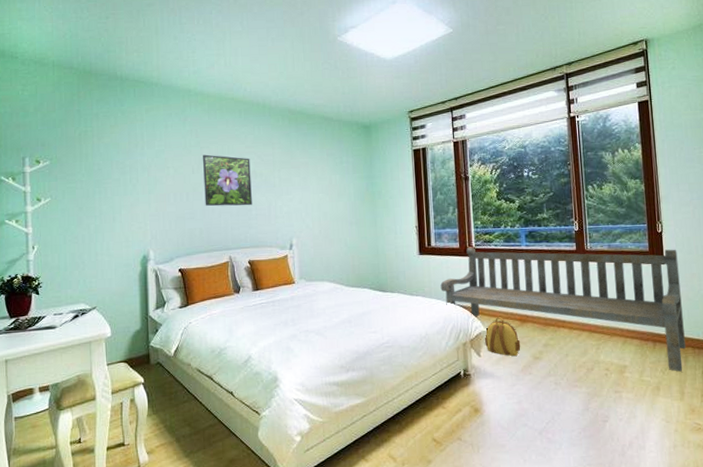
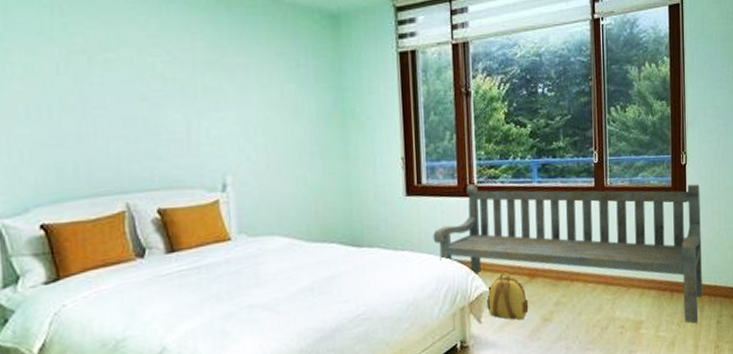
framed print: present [203,154,252,207] -> none [74,45,161,128]

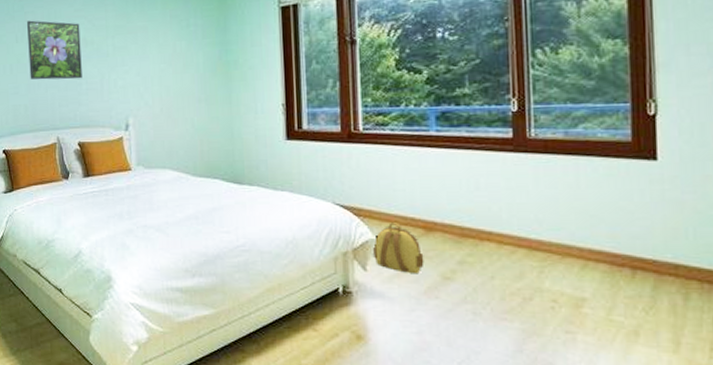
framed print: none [74,45,161,128] -> present [27,20,82,80]
bench: present [433,184,702,324] -> none [314,132,687,314]

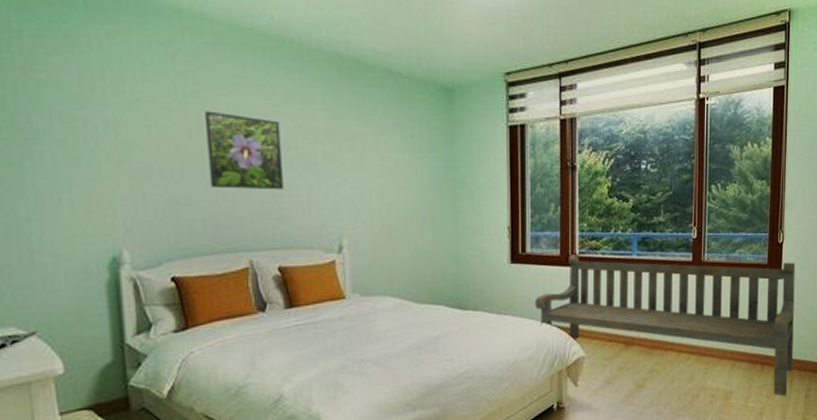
bench: none [314,132,687,314] -> present [535,256,795,396]
backpack: present [373,223,425,274] -> none [584,339,624,385]

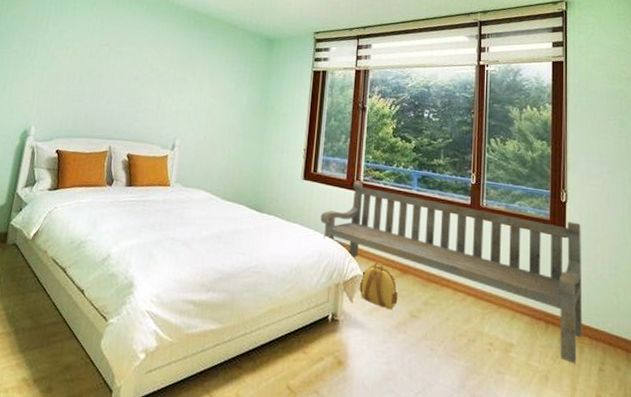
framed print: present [205,111,284,190] -> none [95,40,149,99]
backpack: none [584,339,624,385] -> present [359,262,398,310]

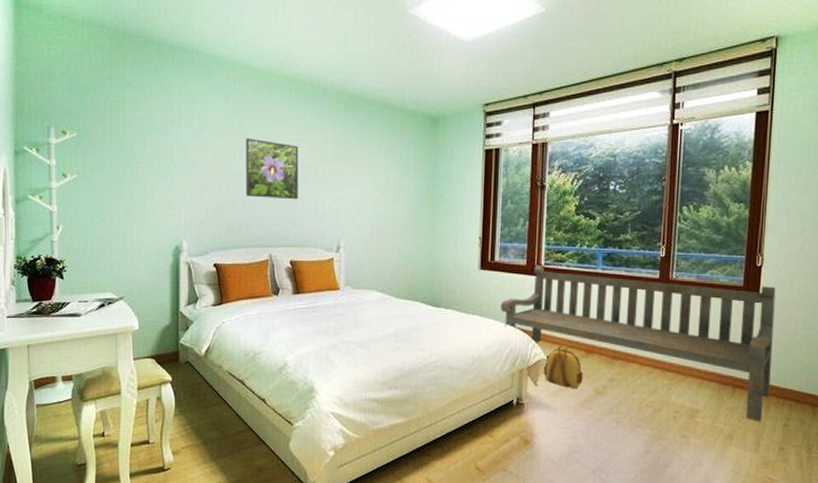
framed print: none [95,40,149,99] -> present [246,138,299,200]

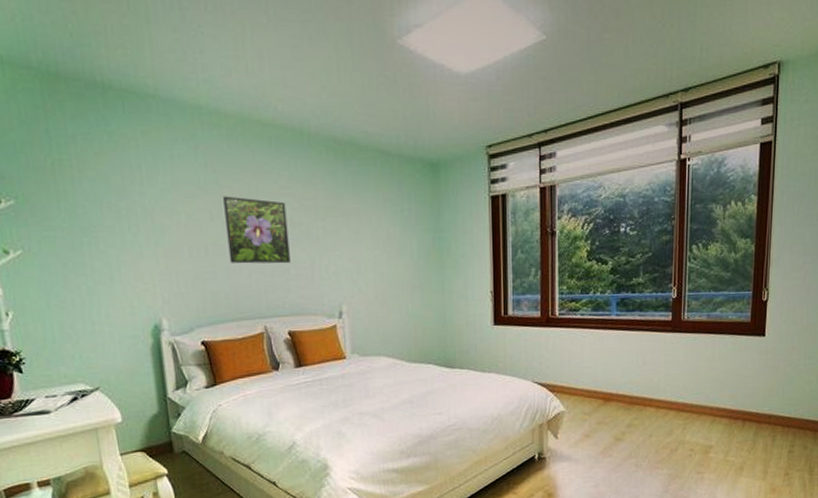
bench: present [500,266,776,422] -> none [517,317,781,451]
backpack: present [544,345,583,389] -> none [564,396,602,438]

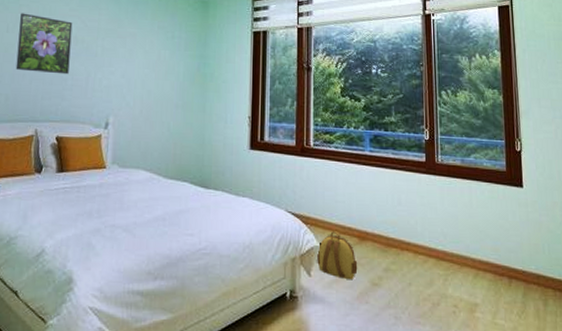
backpack: none [564,396,602,438] -> present [317,231,358,280]

